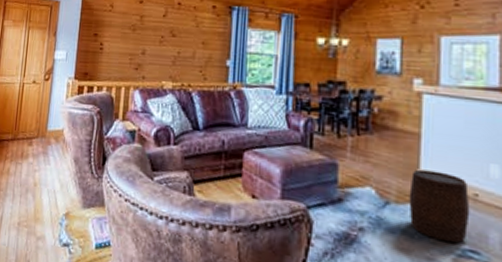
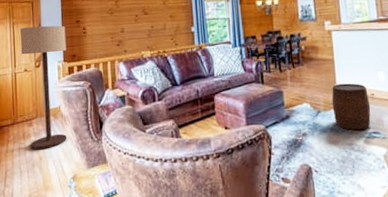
floor lamp: none [27,33,82,175] -> present [20,25,67,150]

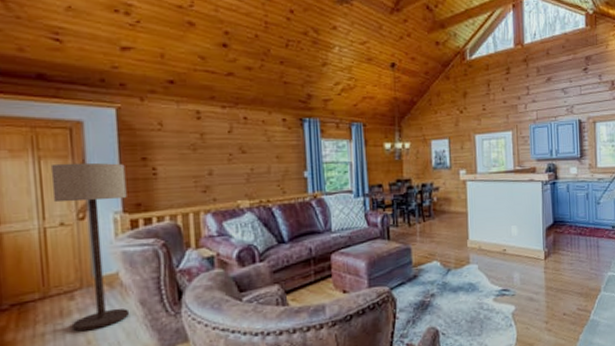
stool: present [331,83,371,131] -> none [463,238,502,289]

